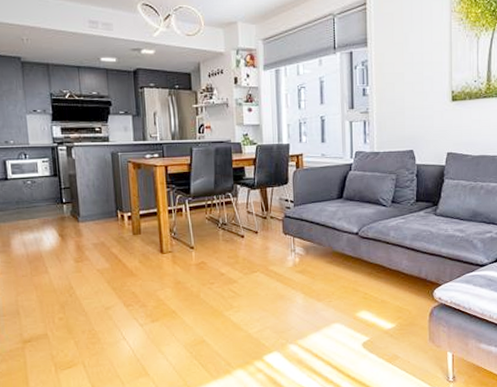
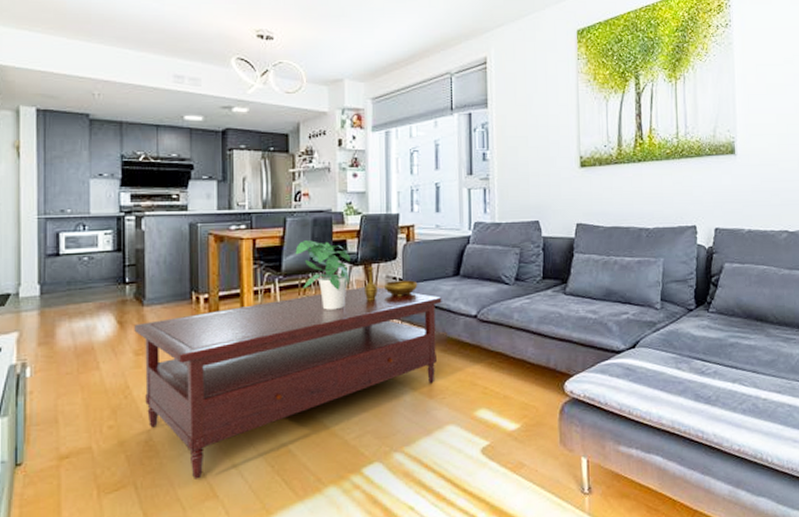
coffee table: none [73,207,328,361] -> present [134,286,442,479]
potted plant: none [201,166,249,227] -> present [295,239,351,310]
decorative bowl: none [261,190,307,220] -> present [365,266,418,301]

